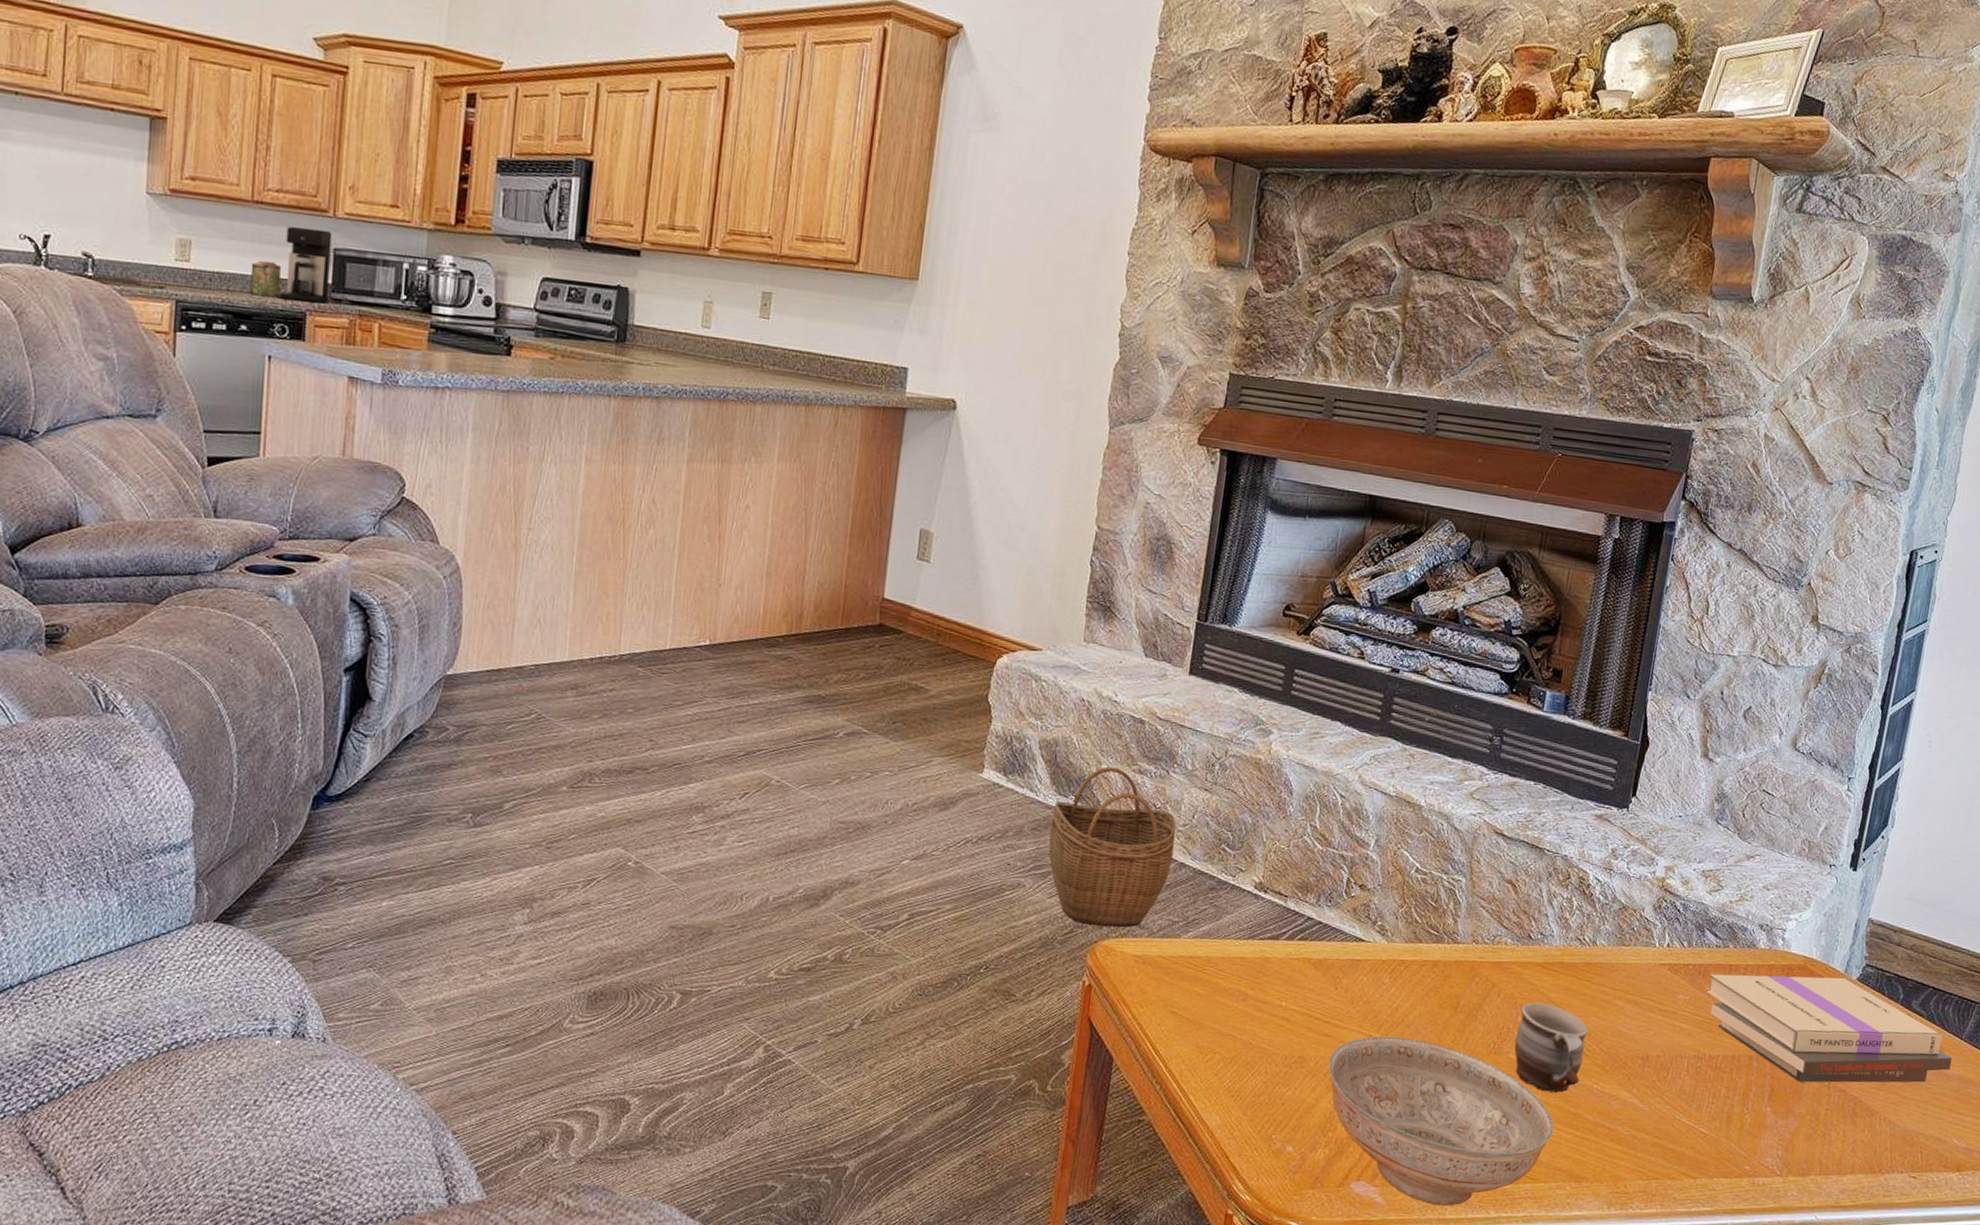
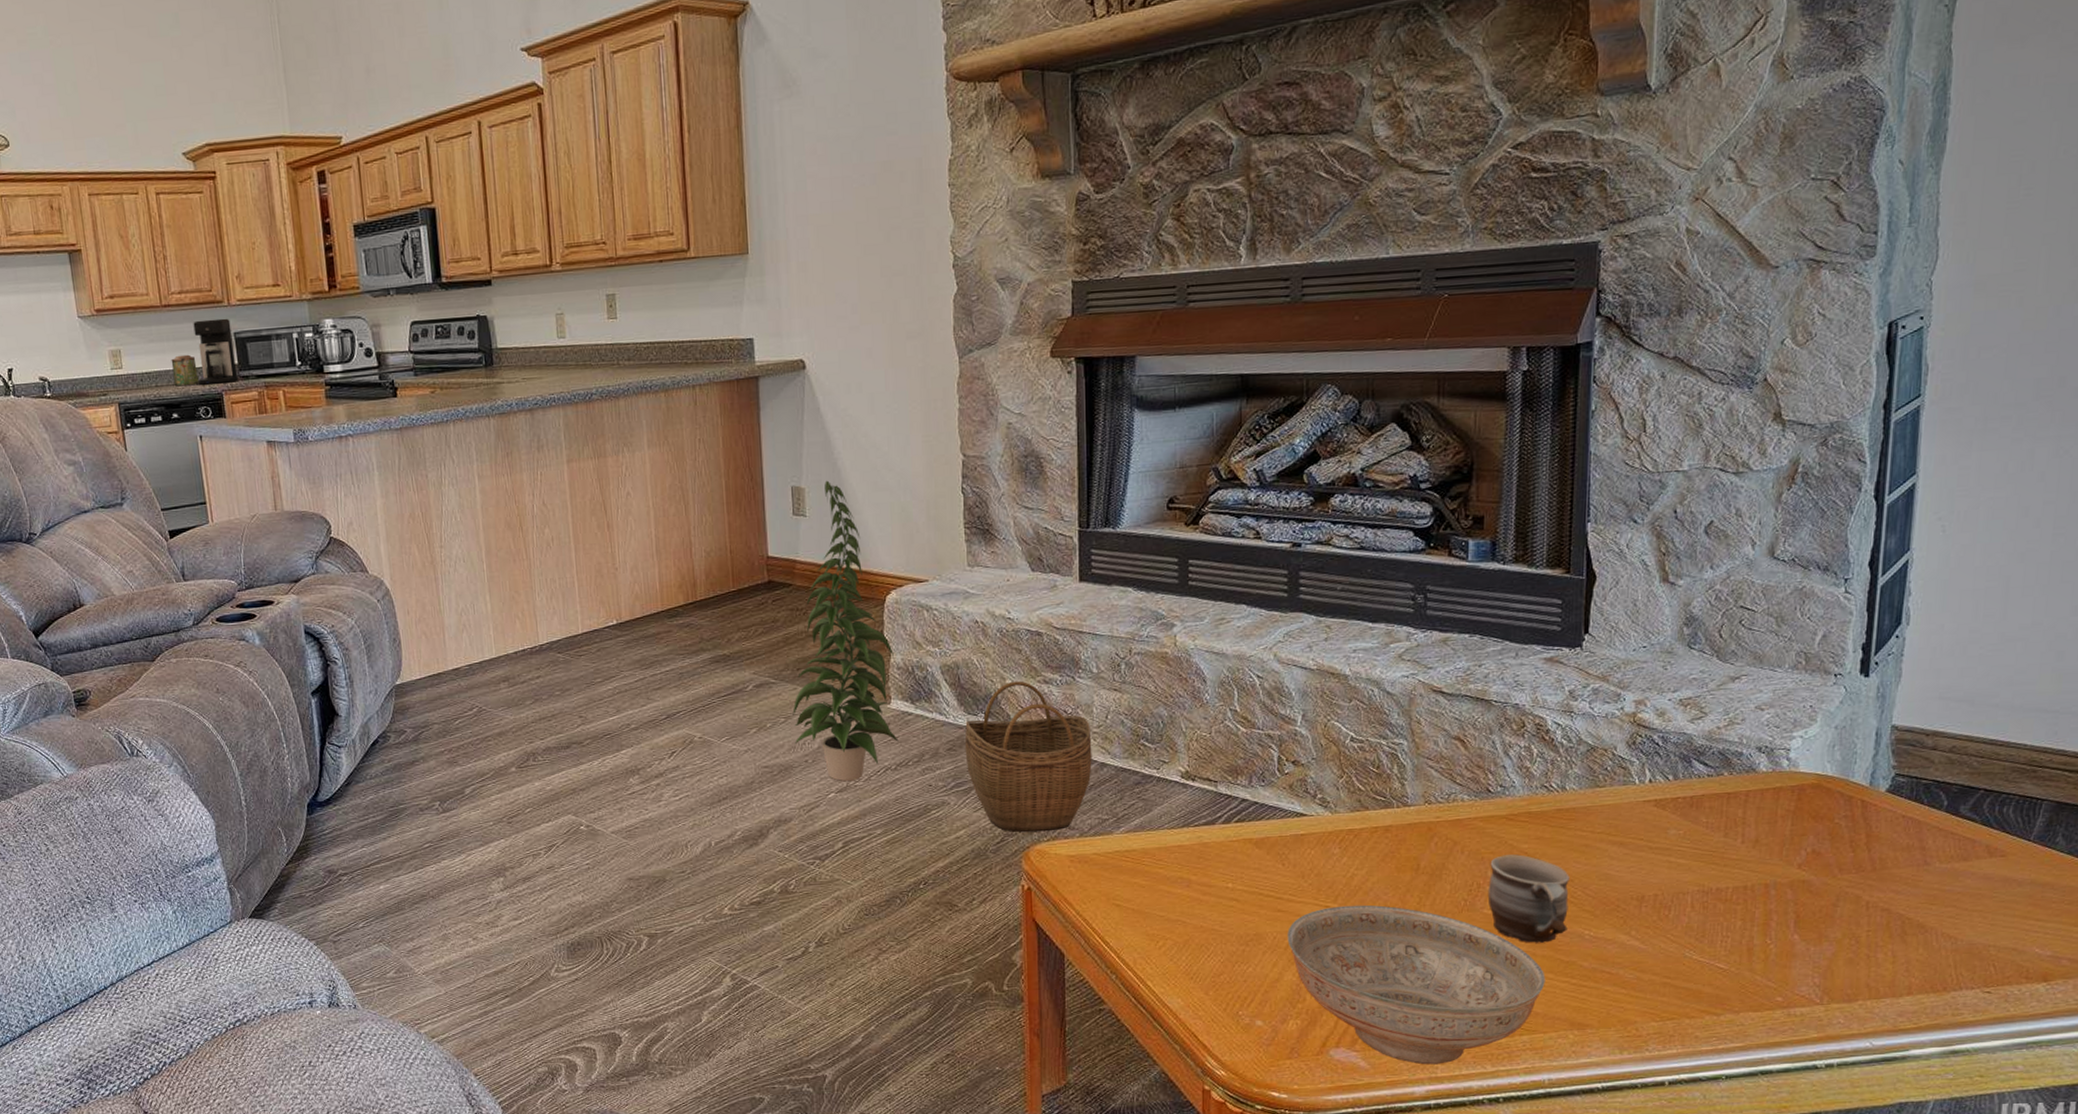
plant: none [876,529,995,850] -> present [792,480,899,782]
books: present [1707,974,1952,1083] -> none [1704,791,2020,905]

